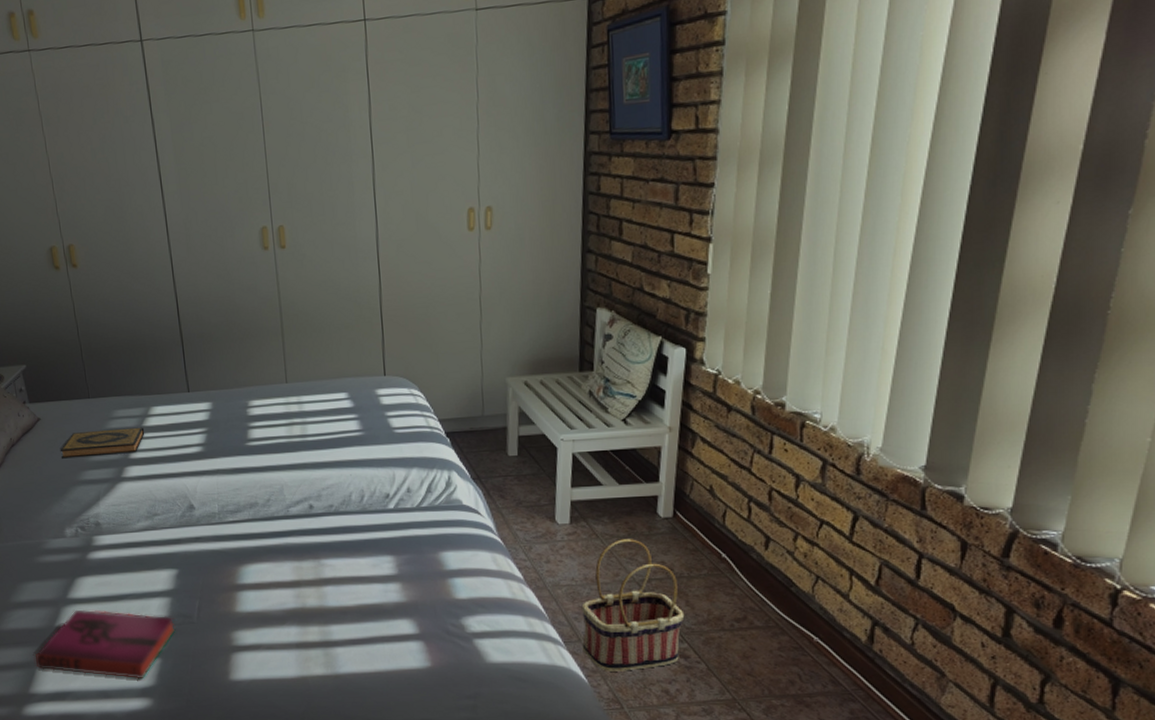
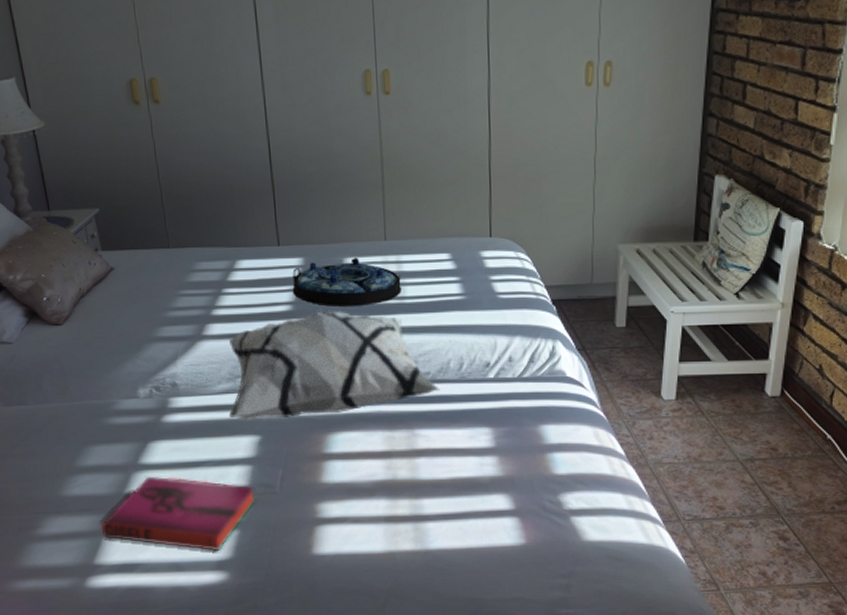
hardback book: present [60,427,145,459] -> none [134,281,230,313]
decorative pillow: none [146,450,343,556] -> present [229,311,440,421]
serving tray: none [202,400,304,447] -> present [292,258,402,307]
basket: present [581,539,685,672] -> none [682,417,786,552]

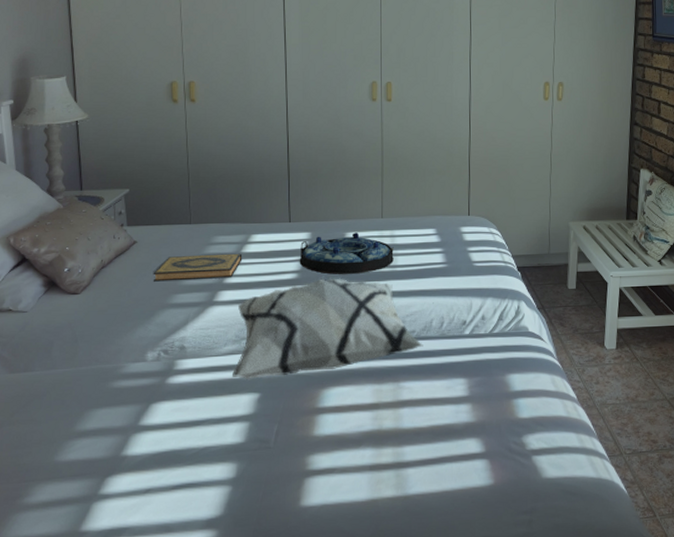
hardback book: present [101,476,256,552] -> none [92,436,251,510]
hardback book: none [134,281,230,313] -> present [153,253,243,282]

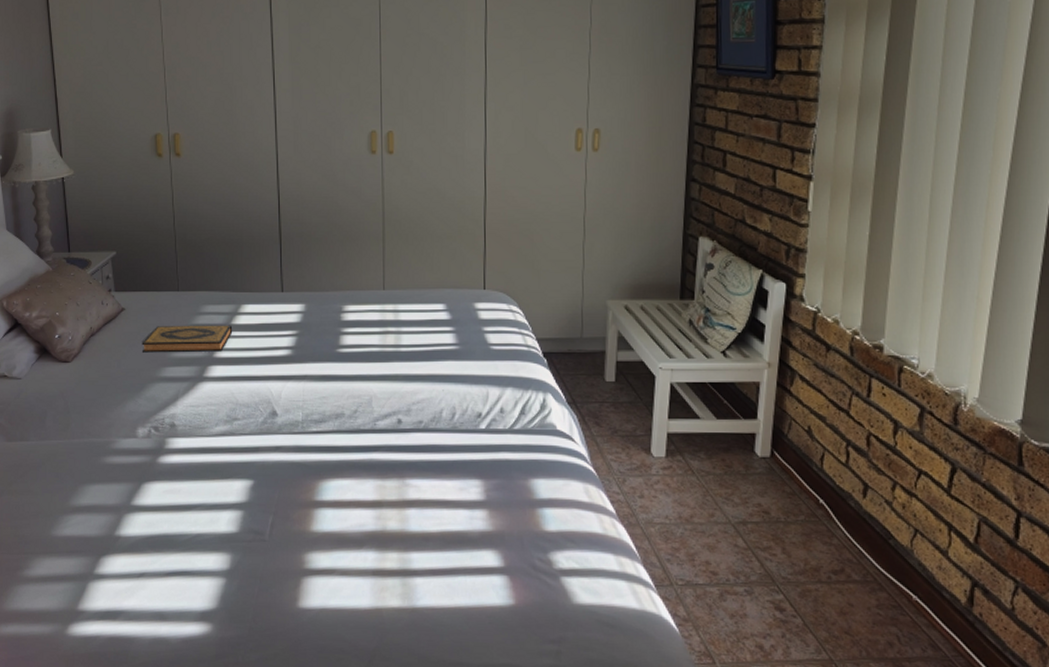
decorative pillow: present [233,278,423,380] -> none [225,356,432,465]
serving tray: present [299,232,394,274] -> none [293,306,398,353]

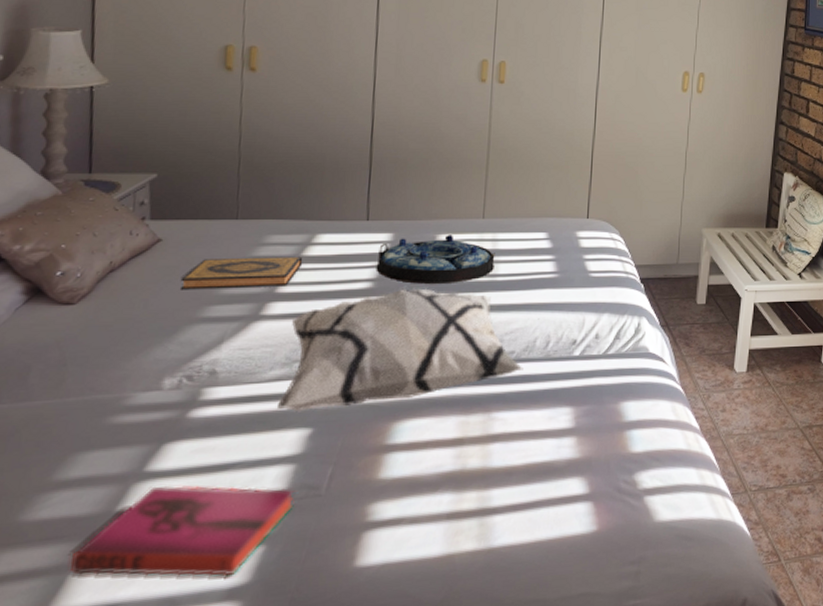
hardback book: none [88,518,245,601] -> present [69,485,294,577]
decorative pillow: none [225,356,432,465] -> present [278,288,524,412]
serving tray: none [293,306,398,353] -> present [376,235,495,284]

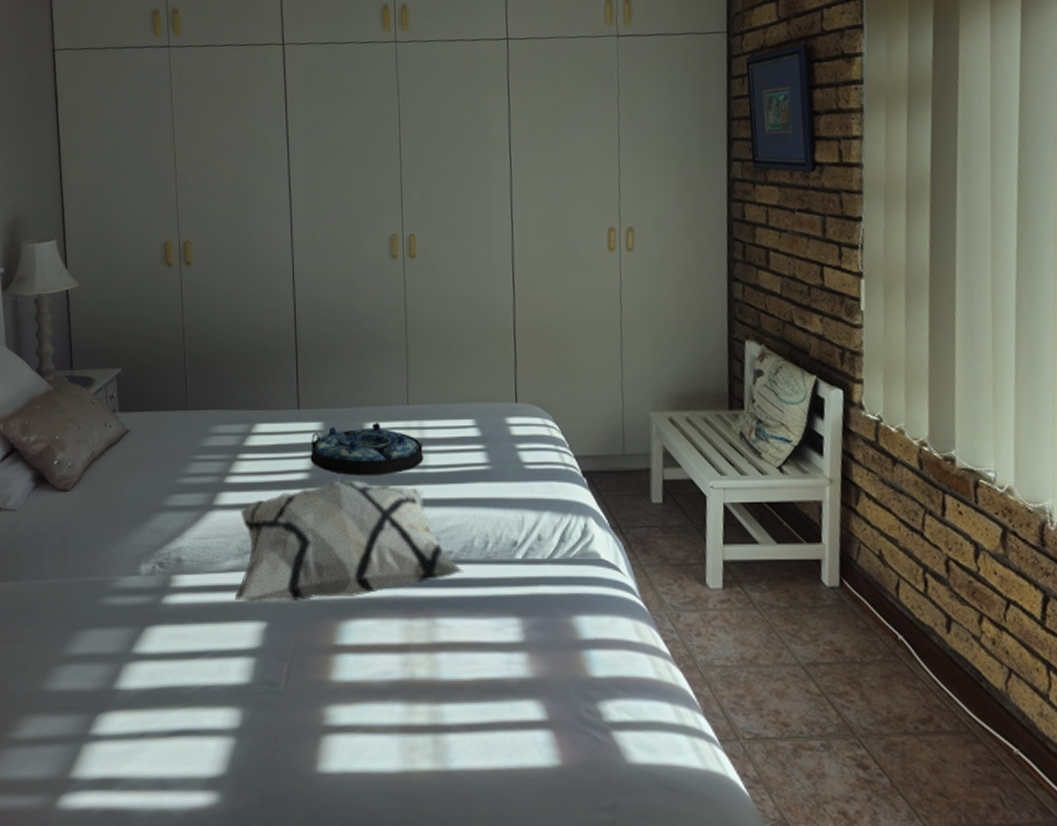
hardback book: present [69,485,294,577] -> none [82,668,257,765]
hardback book: present [180,256,303,290] -> none [147,446,245,479]

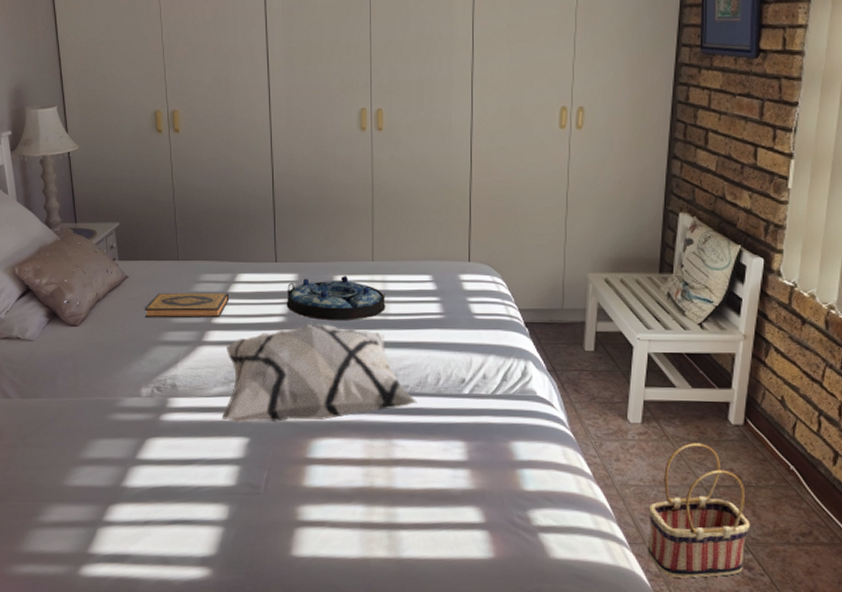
hardback book: none [147,446,245,479] -> present [144,292,230,319]
basket: none [738,611,860,783] -> present [647,443,751,578]

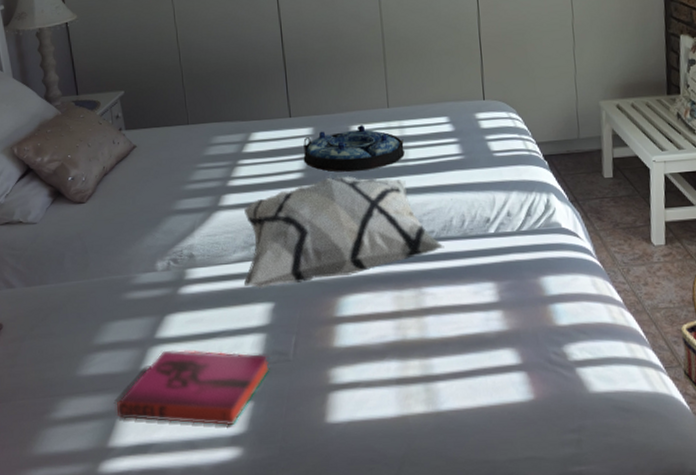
hardback book: none [98,471,242,548] -> present [116,350,270,426]
hardback book: present [144,292,230,319] -> none [155,153,245,188]

